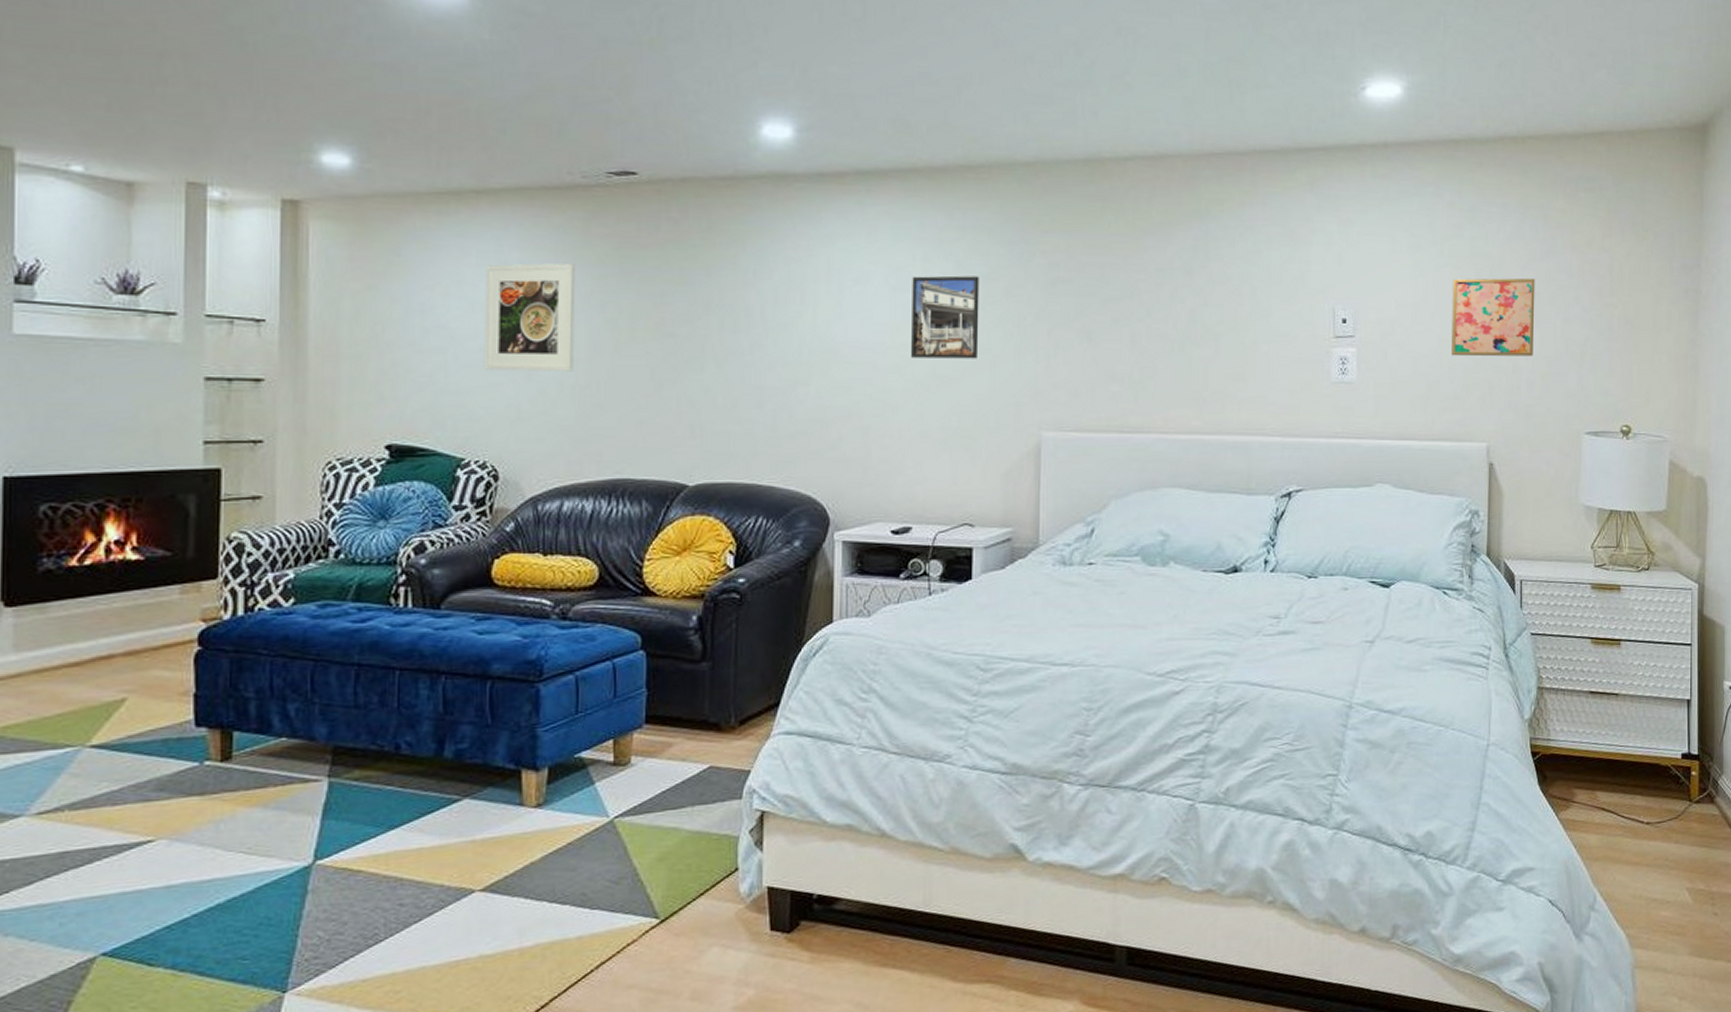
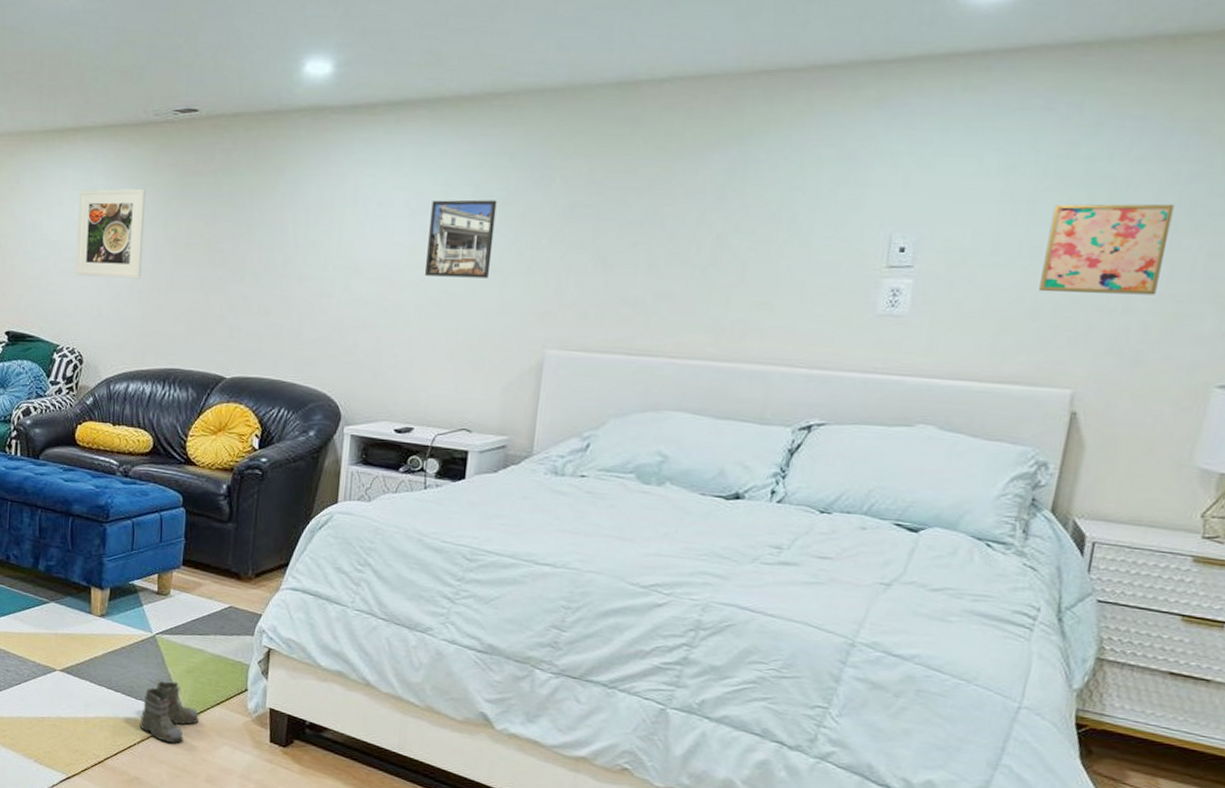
boots: none [597,876,678,959] -> present [139,680,199,743]

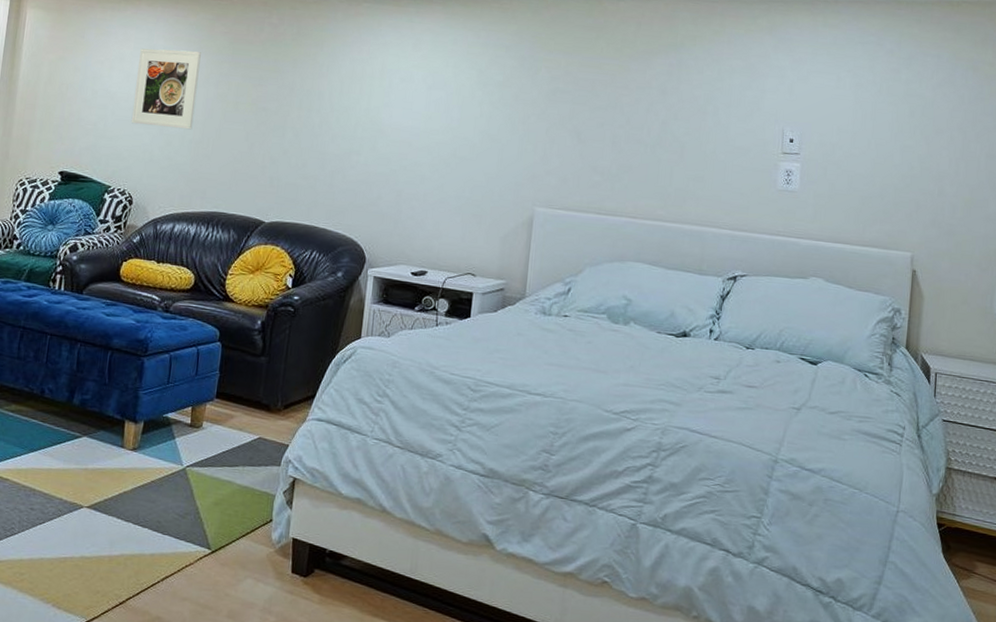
boots: present [139,680,199,743] -> none [164,514,224,579]
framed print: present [425,199,497,279] -> none [439,79,496,146]
wall art: present [1039,203,1175,295] -> none [884,114,963,184]

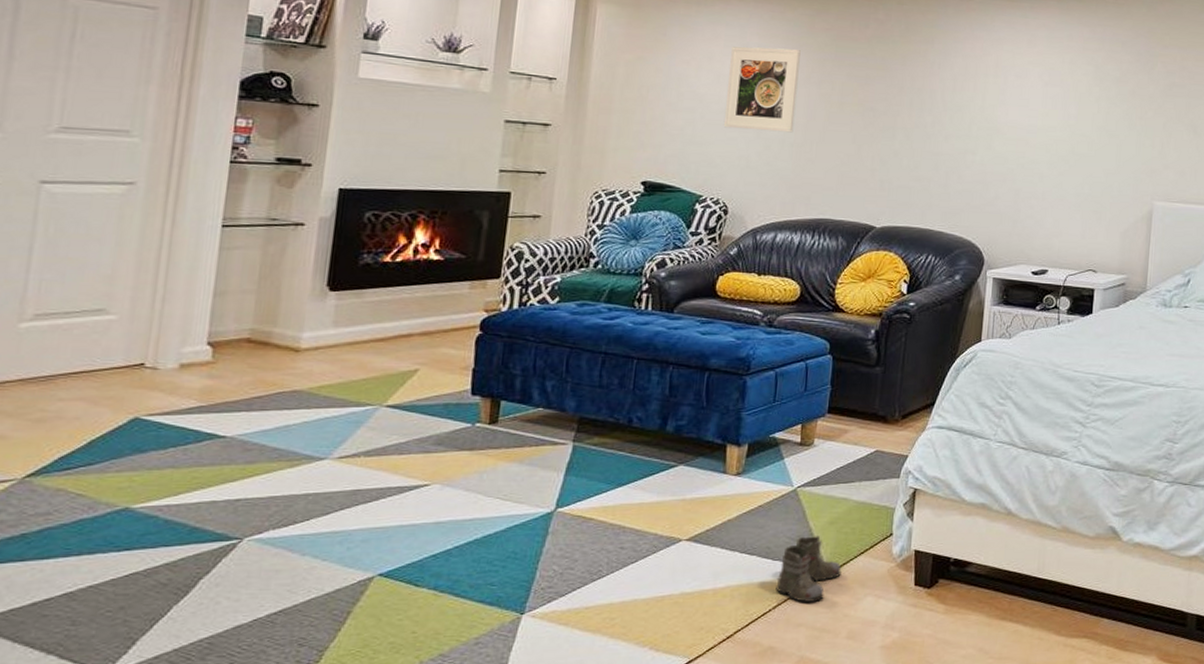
boots: none [164,514,224,579] -> present [776,536,842,602]

